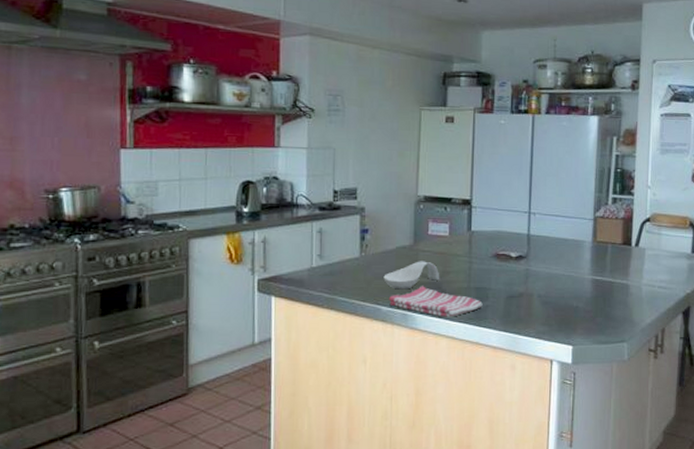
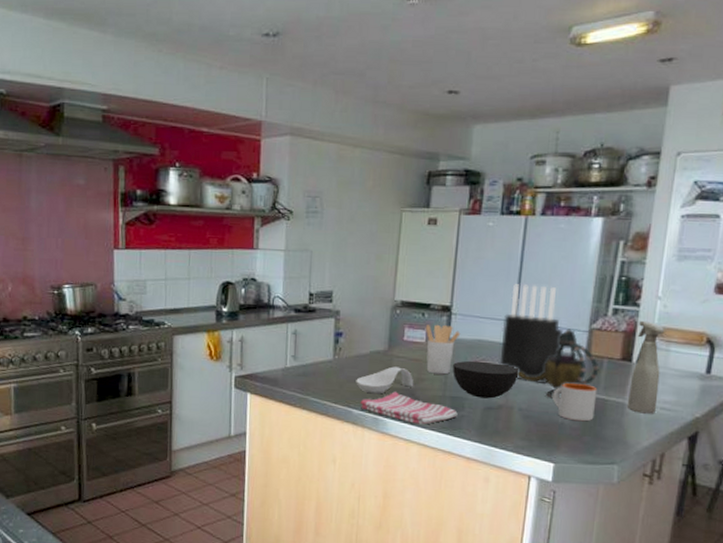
utensil holder: none [448,217,481,266] -> present [425,323,461,375]
bowl: none [476,251,536,287] -> present [453,360,519,399]
knife block: none [518,177,572,271] -> present [499,284,564,385]
teapot: none [535,217,605,284] -> present [518,328,599,399]
mug: none [567,267,605,304] -> present [552,382,598,422]
spray bottle: none [630,208,655,293] -> present [627,320,664,414]

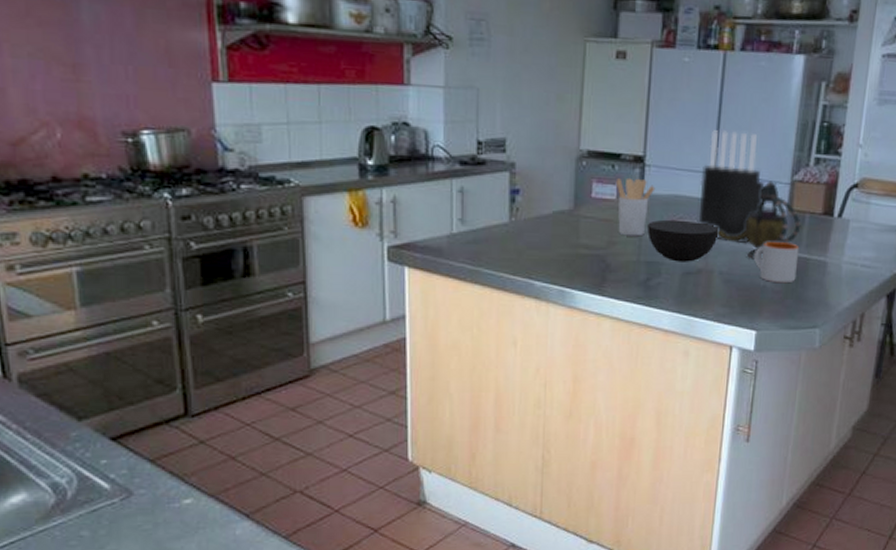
spoon rest: present [356,366,414,395] -> none [537,229,605,262]
dish towel: present [360,391,458,425] -> none [543,258,654,295]
spray bottle: present [627,320,664,414] -> none [828,171,865,272]

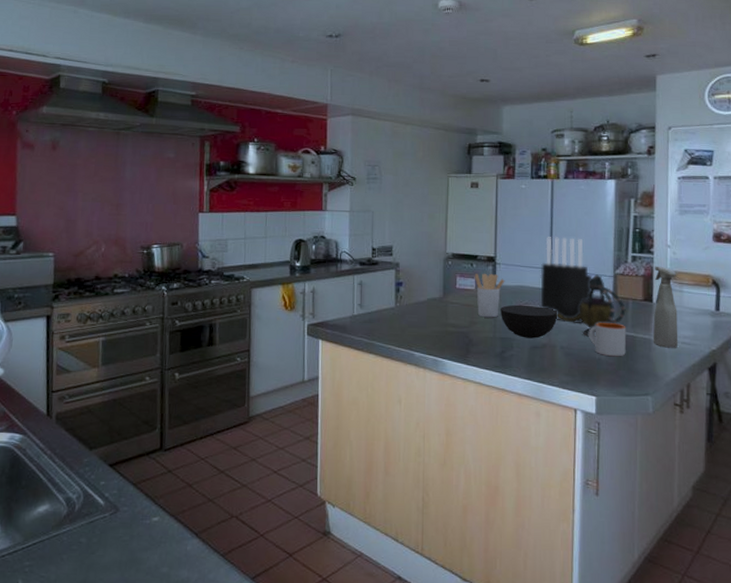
spray bottle: none [828,171,865,272] -> present [653,266,679,348]

